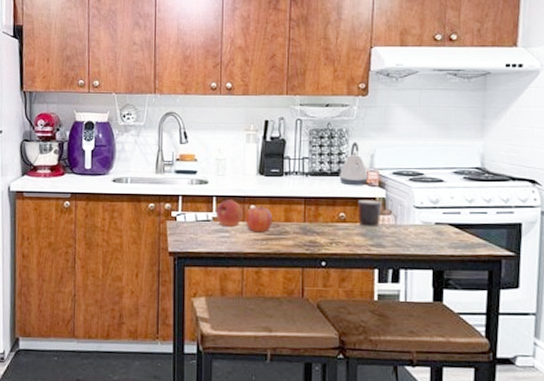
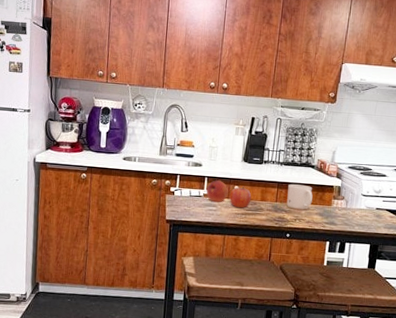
mug: none [318,198,351,232] -> present [286,184,313,212]
kettle: present [339,142,368,186] -> none [306,140,329,176]
mug: present [357,200,382,229] -> none [318,187,337,211]

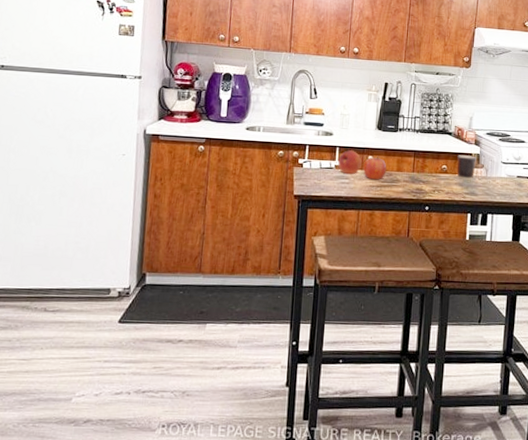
mug: present [286,184,313,212] -> none [424,152,451,182]
mug: none [318,187,337,211] -> present [457,155,476,180]

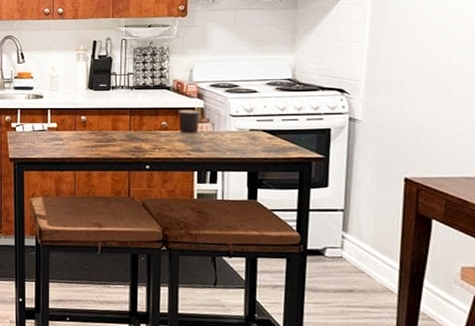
fruit: present [338,150,362,175] -> none [51,112,75,136]
fruit: present [363,155,387,180] -> none [77,115,101,140]

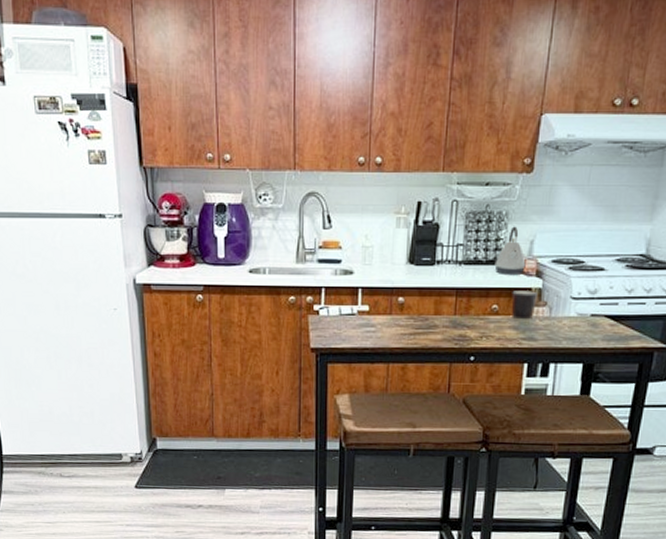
kettle: none [161,58,188,98] -> present [494,226,526,276]

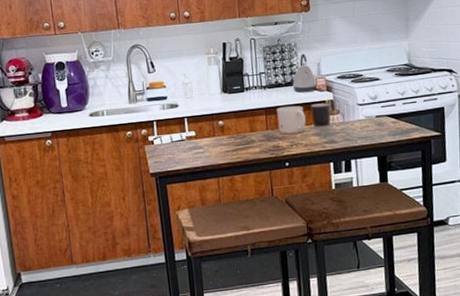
mug: none [469,289,504,325] -> present [277,106,306,136]

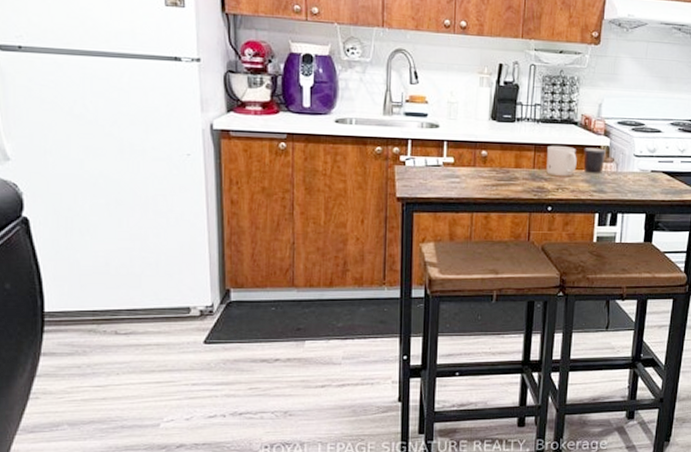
kettle: present [292,53,317,93] -> none [568,90,595,134]

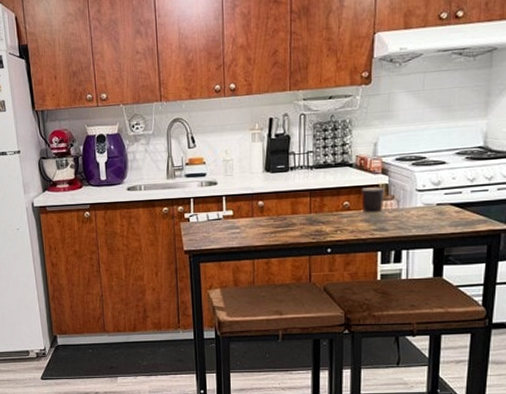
mug: present [546,145,577,179] -> none [323,188,354,221]

